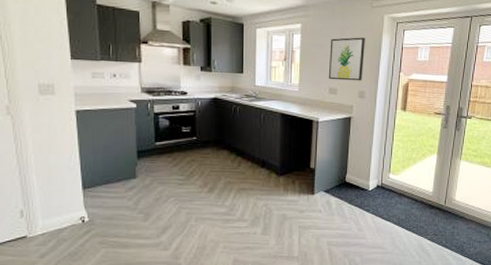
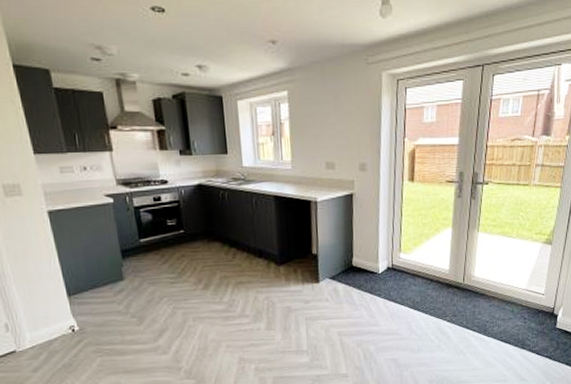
wall art: present [328,37,365,81] -> none [322,101,363,153]

